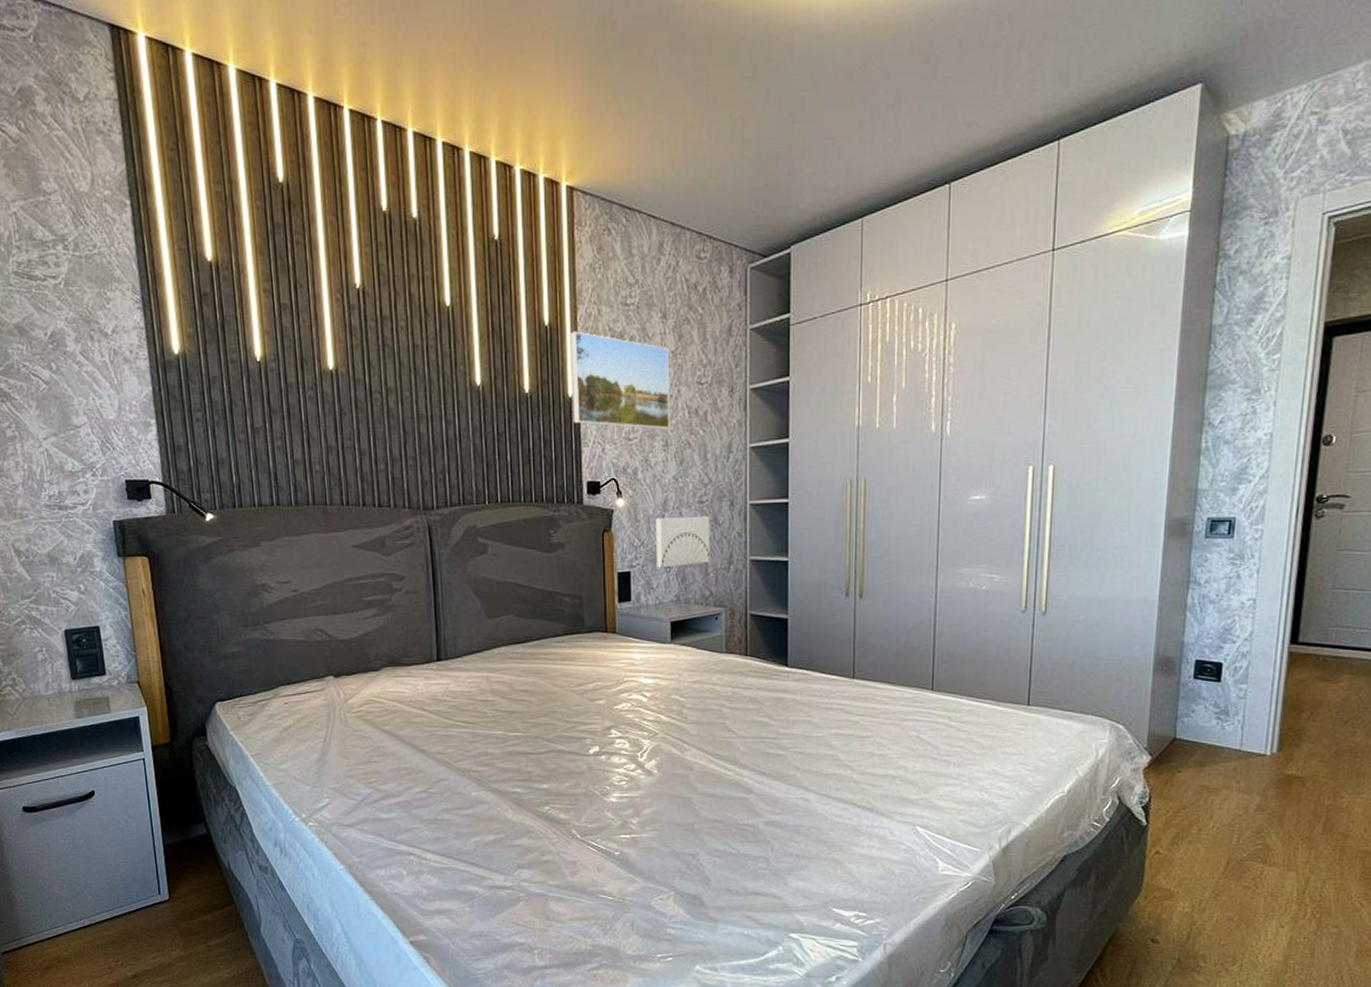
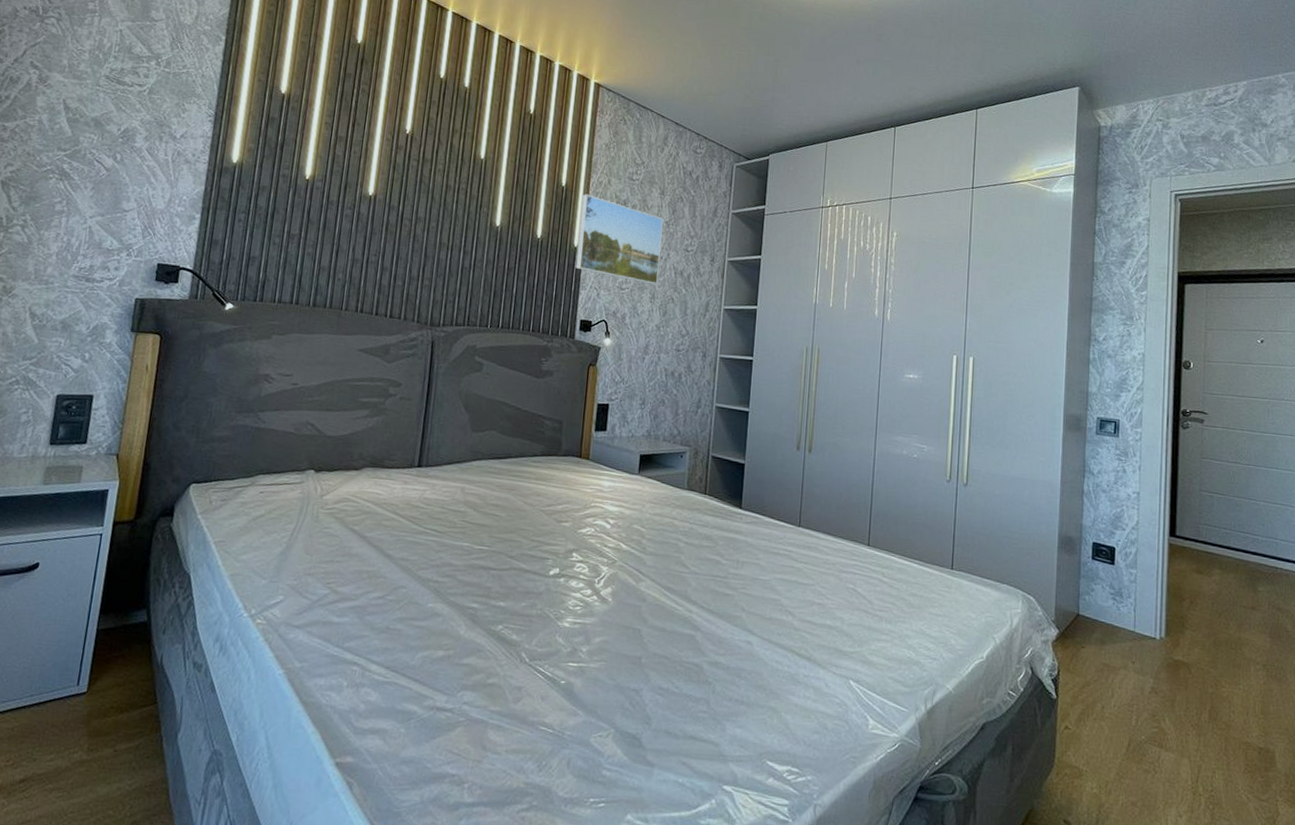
wall art: present [656,515,711,568] -> none [633,359,684,405]

